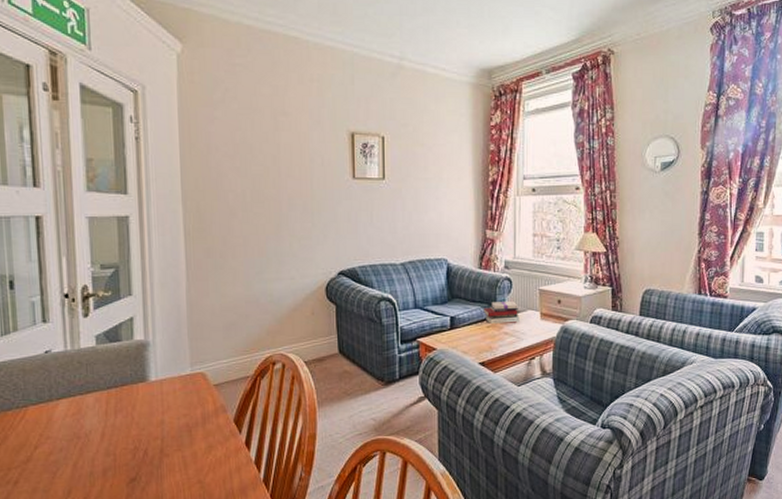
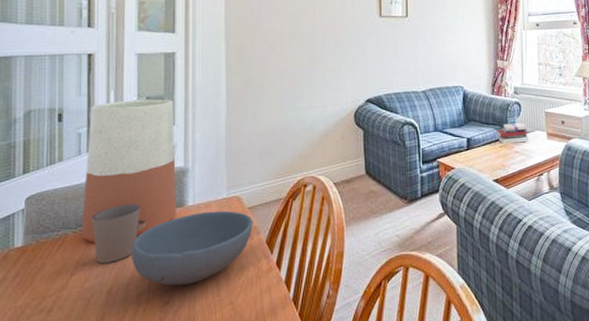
vase: none [41,267,138,417] -> present [80,99,176,243]
cup: none [51,377,109,437] -> present [91,204,147,264]
bowl: none [94,387,220,463] -> present [131,210,253,286]

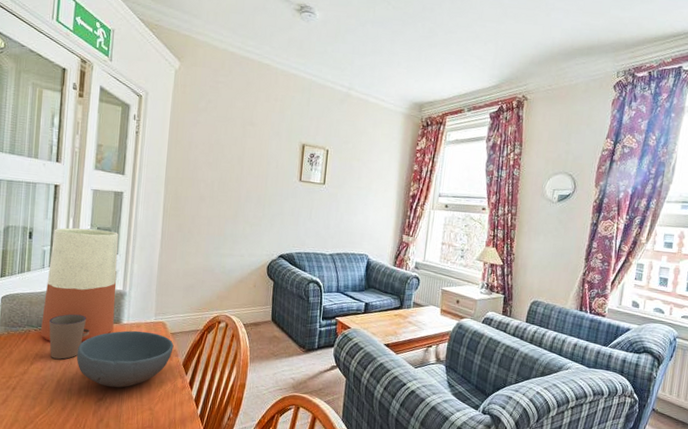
books: present [496,122,528,145] -> none [393,295,423,316]

